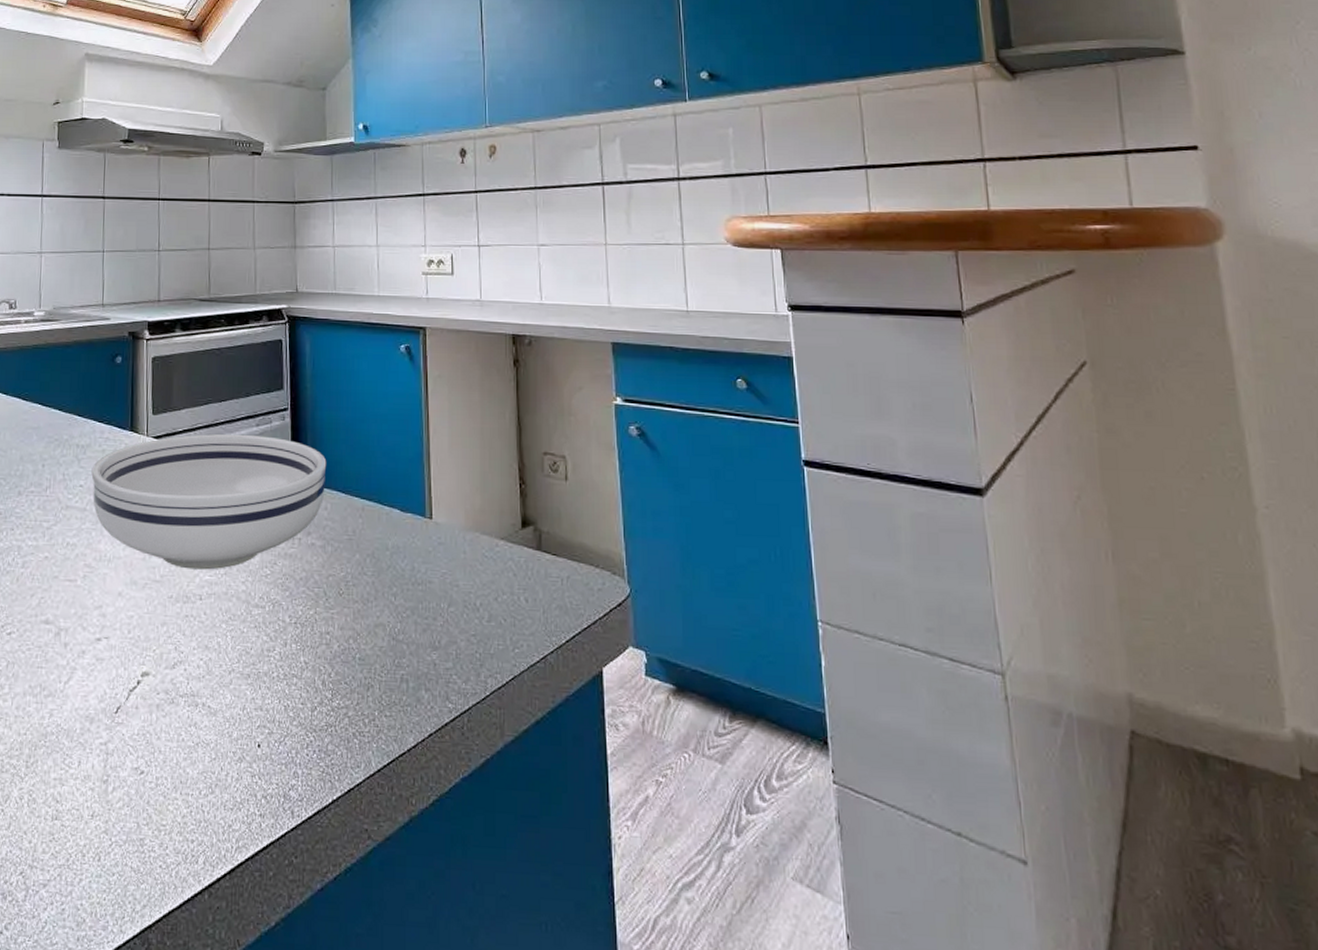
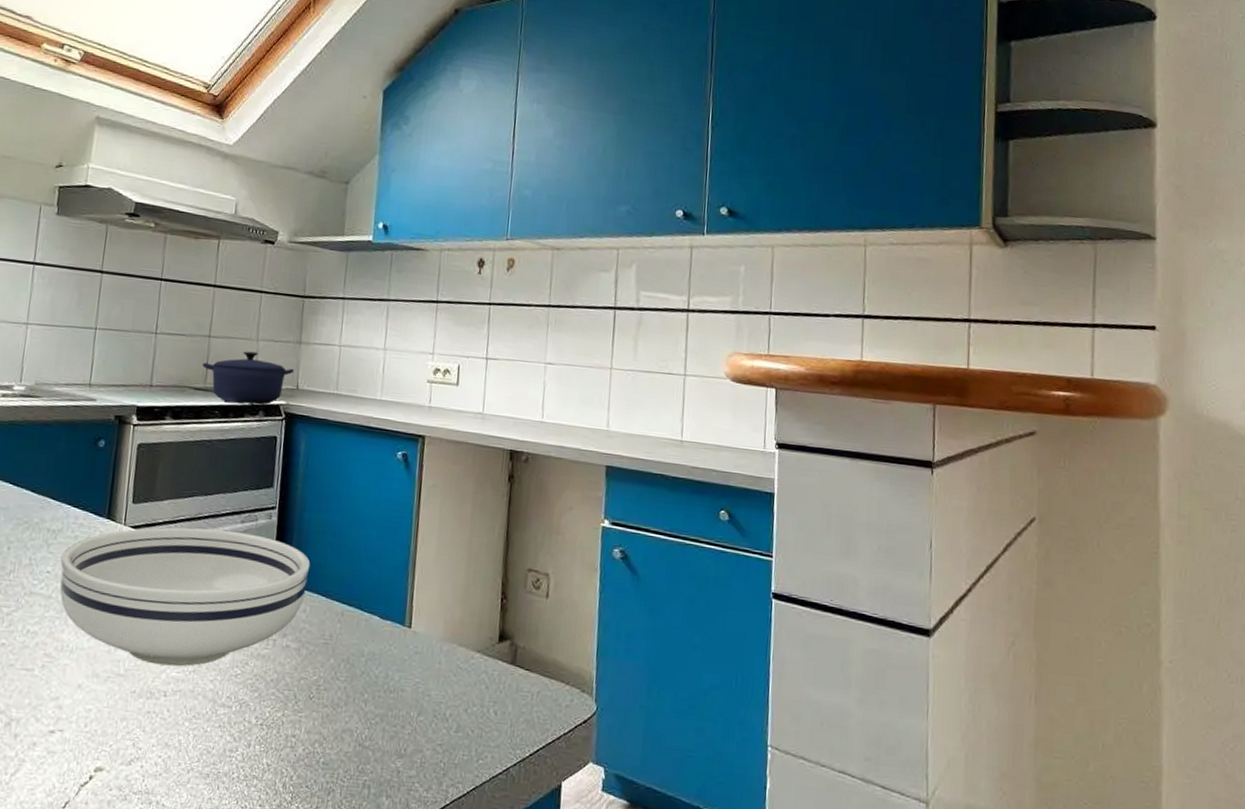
cooking pot: none [205,260,293,311] -> present [202,351,295,405]

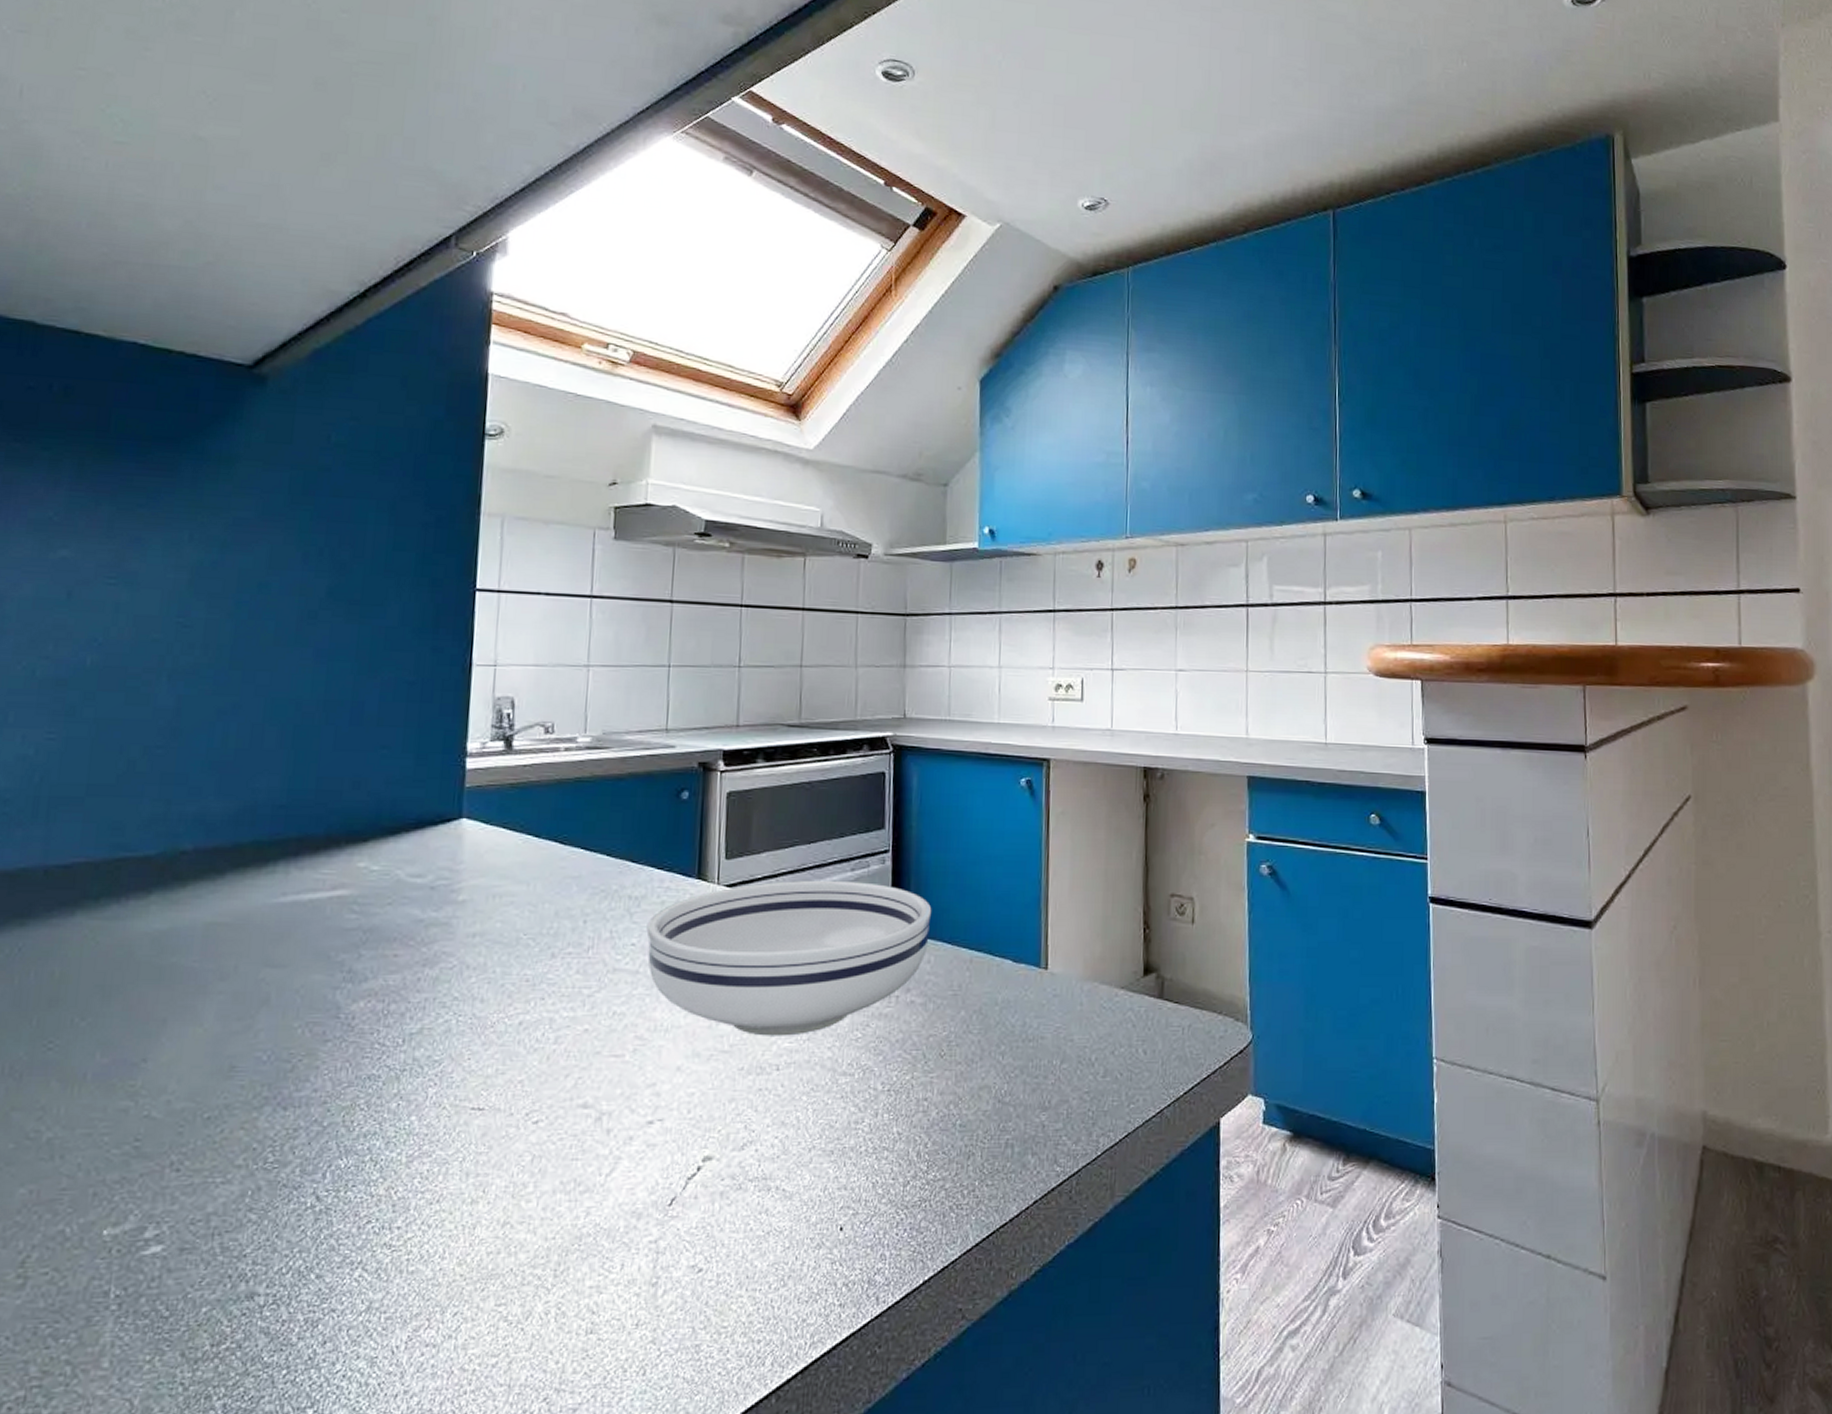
cooking pot: present [202,351,295,405] -> none [795,679,900,739]

